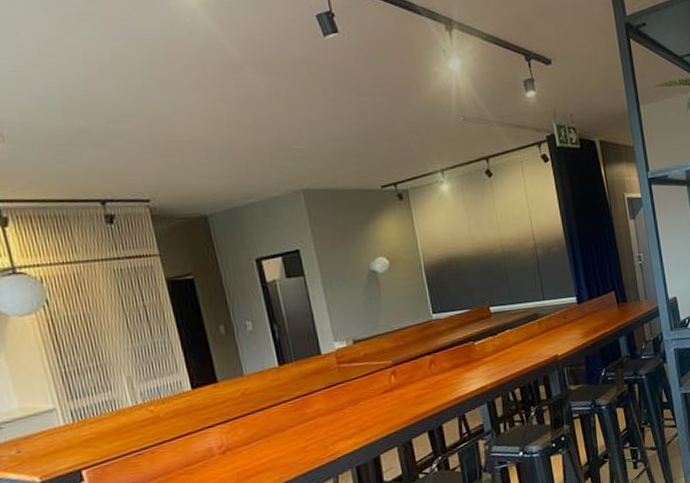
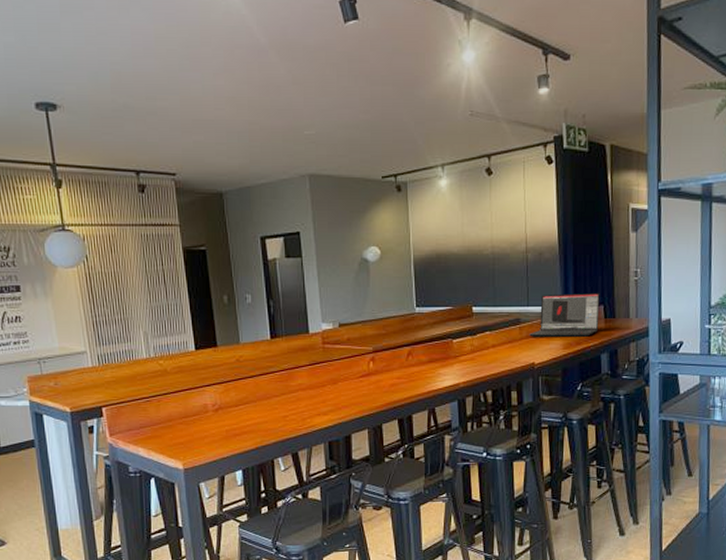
laptop: none [549,279,613,330] -> present [529,292,600,337]

